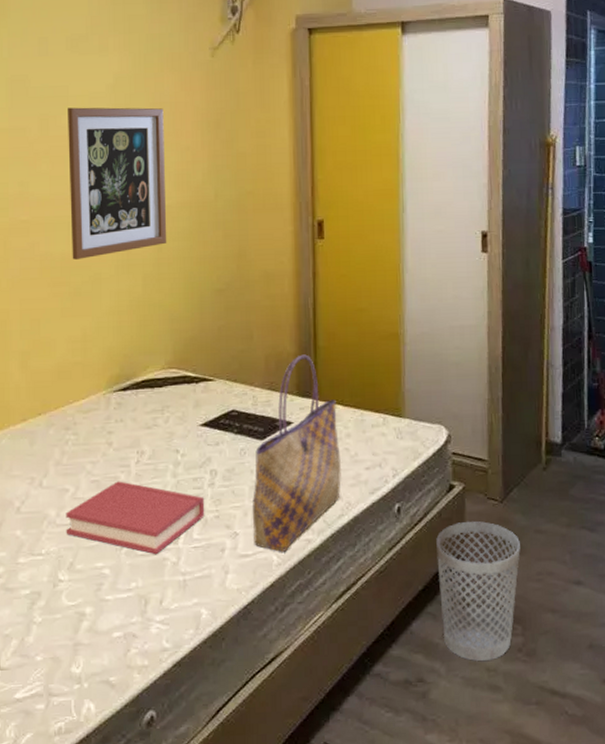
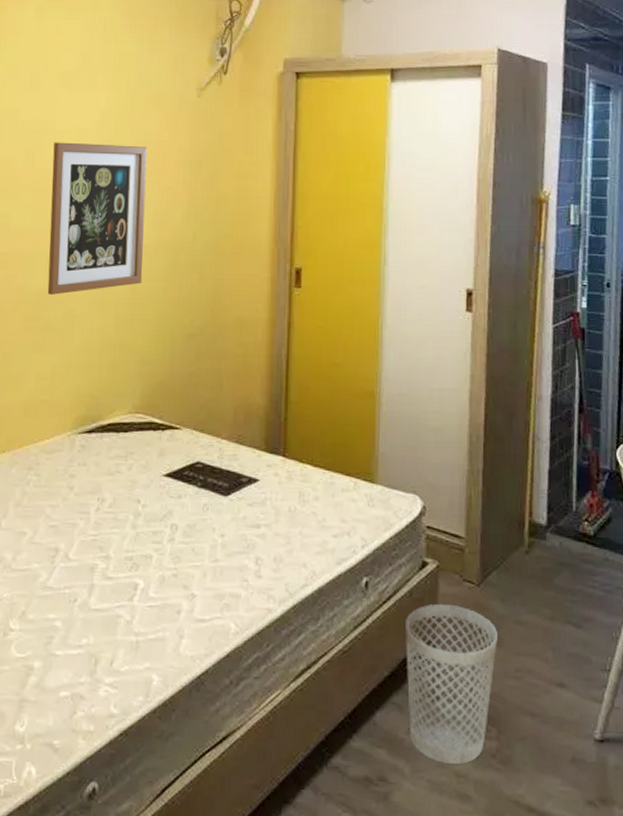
hardback book: present [65,481,205,555] -> none [20,528,163,611]
tote bag: present [253,354,341,552] -> none [211,408,307,620]

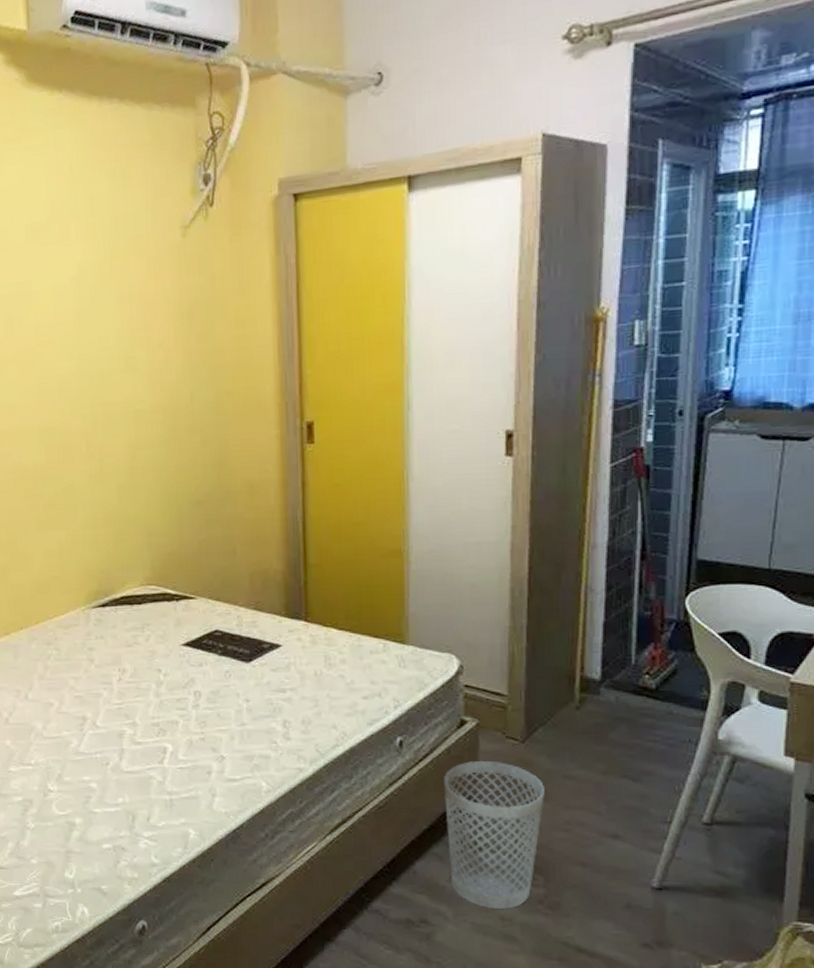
wall art: present [47,142,147,295] -> none [31,300,141,470]

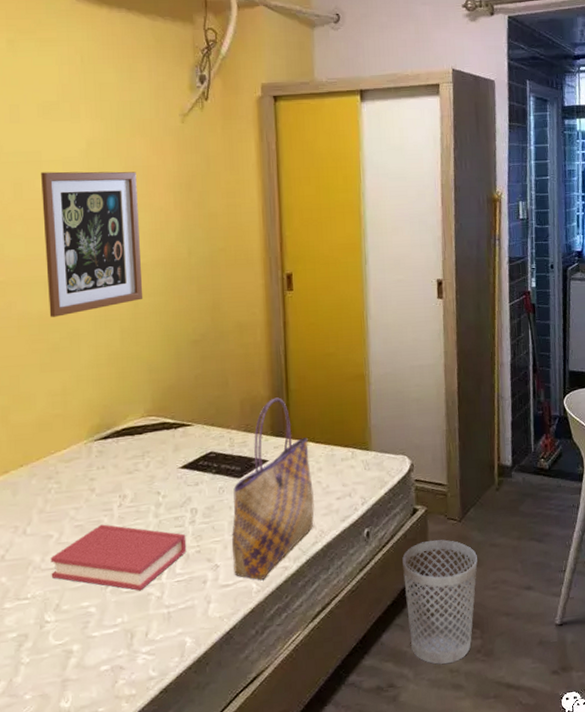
wall art: none [31,300,141,470] -> present [41,171,143,317]
hardback book: none [51,698,190,773] -> present [50,524,187,591]
tote bag: none [239,572,336,779] -> present [232,397,314,580]

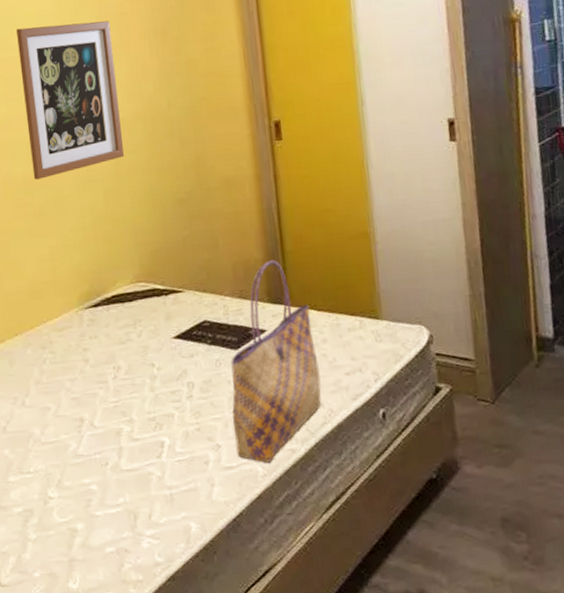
hardback book: present [50,524,187,591] -> none [49,397,186,470]
wastebasket: present [402,539,478,664] -> none [426,424,518,570]

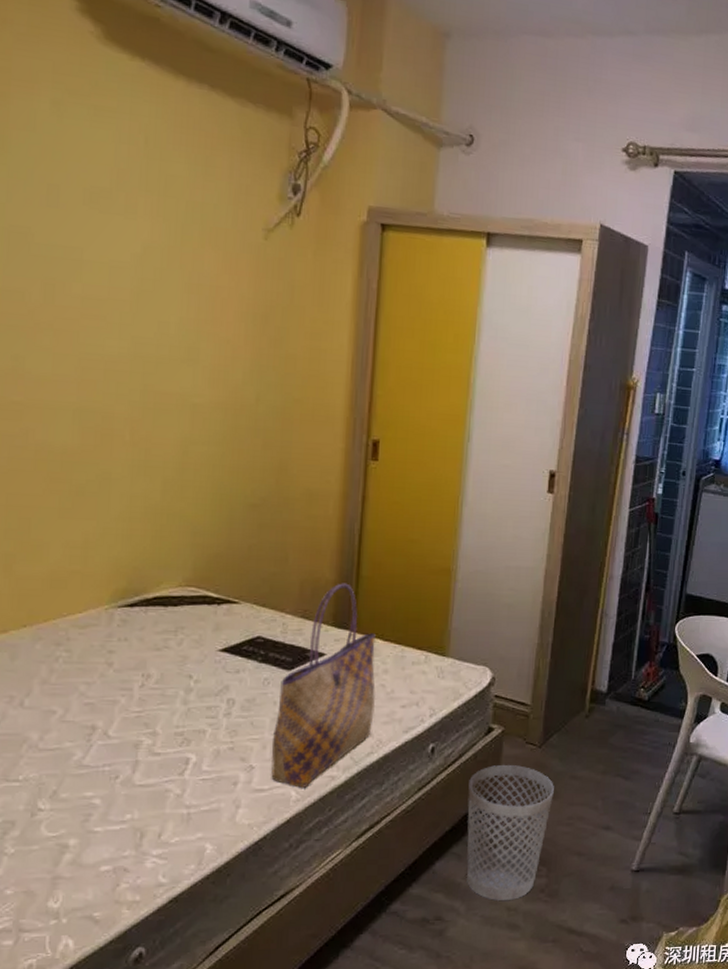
wall art: present [16,20,125,180] -> none [76,274,201,455]
wastebasket: none [426,424,518,570] -> present [466,765,554,900]

